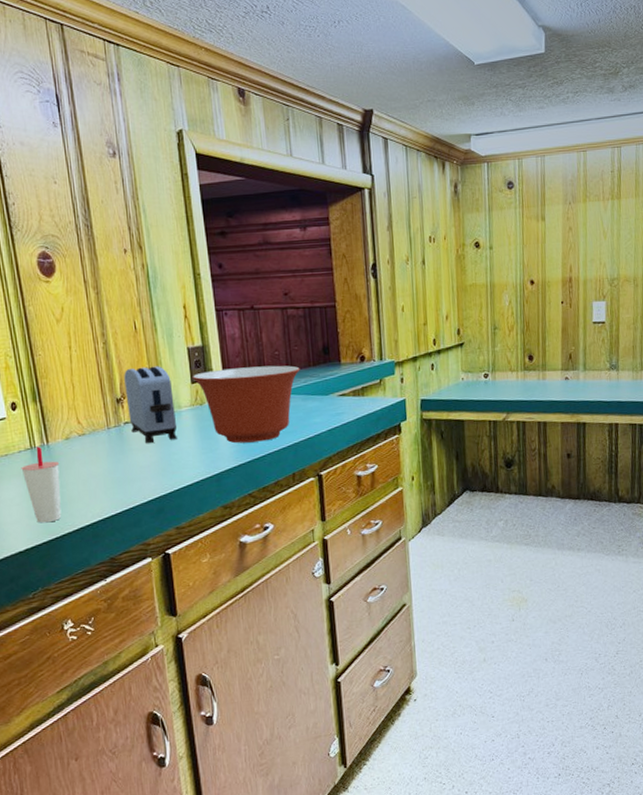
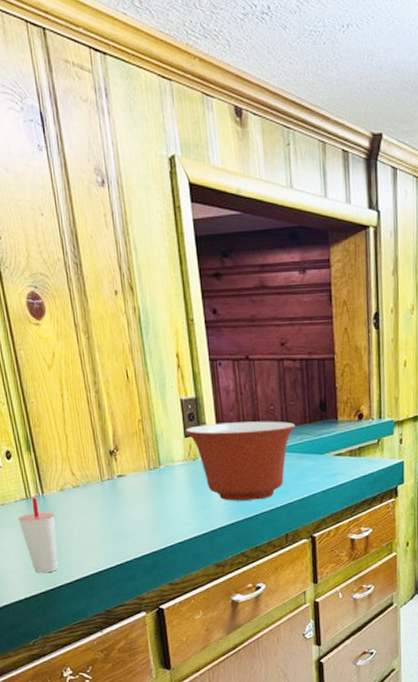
toaster: present [124,366,178,444] -> none [116,418,171,499]

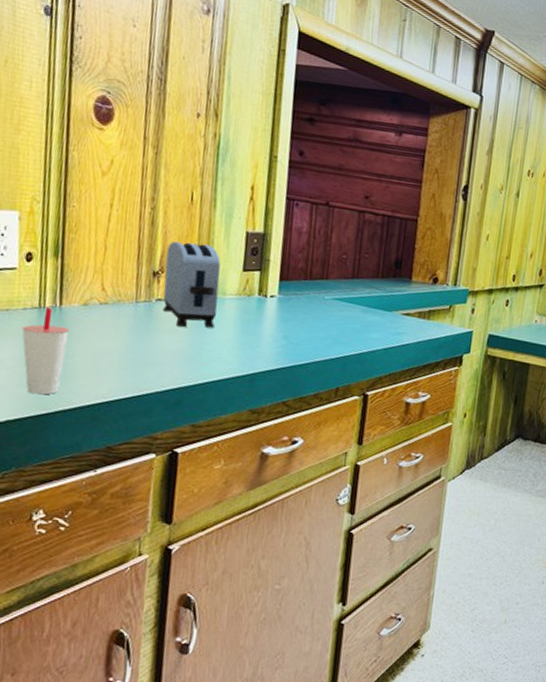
toaster: none [116,418,171,499] -> present [163,241,221,328]
mixing bowl: present [185,421,296,501] -> none [245,261,367,348]

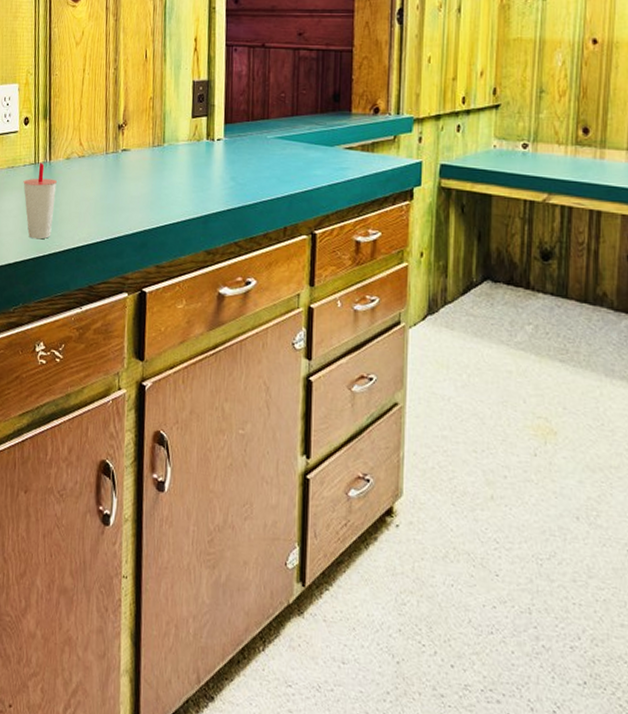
toaster: present [163,241,221,328] -> none [127,95,173,174]

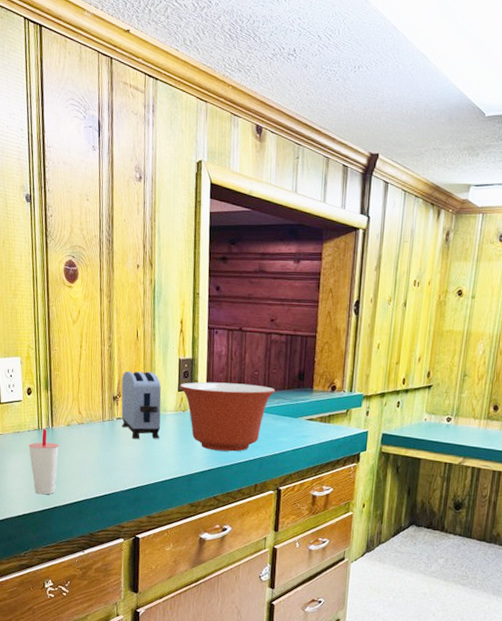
toaster: none [127,95,173,174] -> present [121,371,161,440]
mixing bowl: none [193,106,306,188] -> present [179,382,275,452]

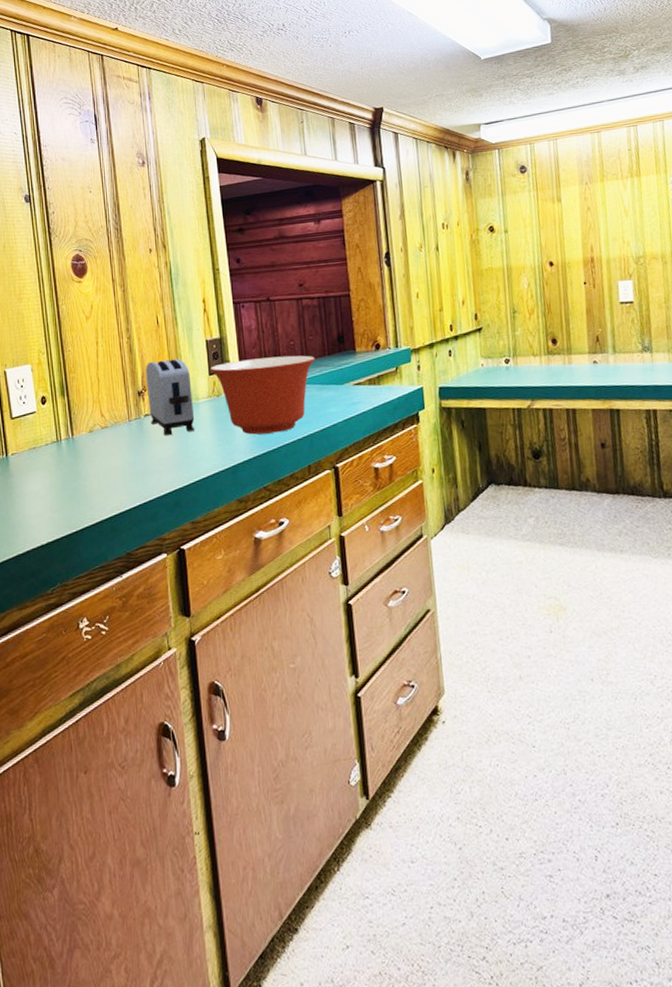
cup: present [28,428,59,495] -> none [47,439,83,517]

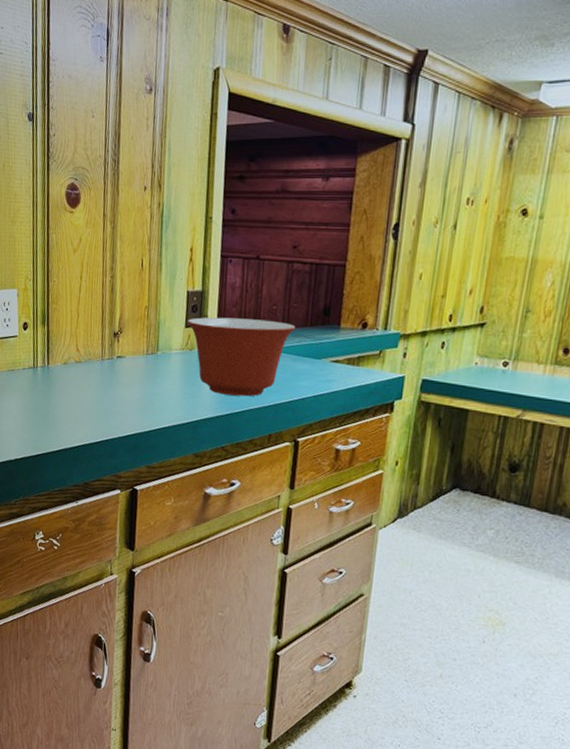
toaster: present [146,358,195,436] -> none [122,304,167,381]

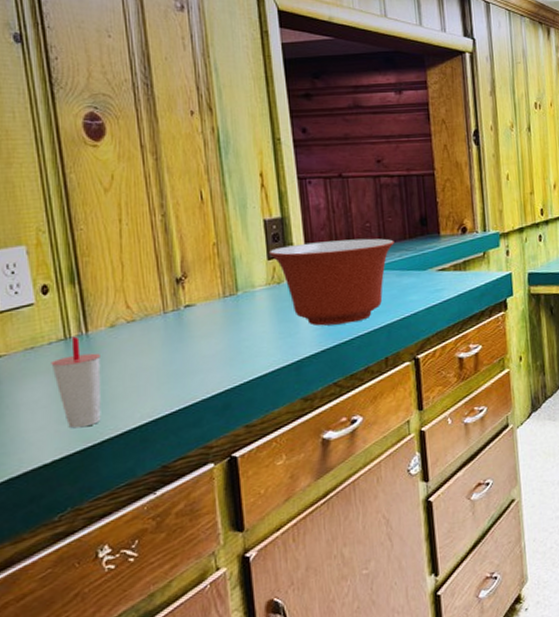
cup: none [22,366,55,439] -> present [51,336,102,429]

